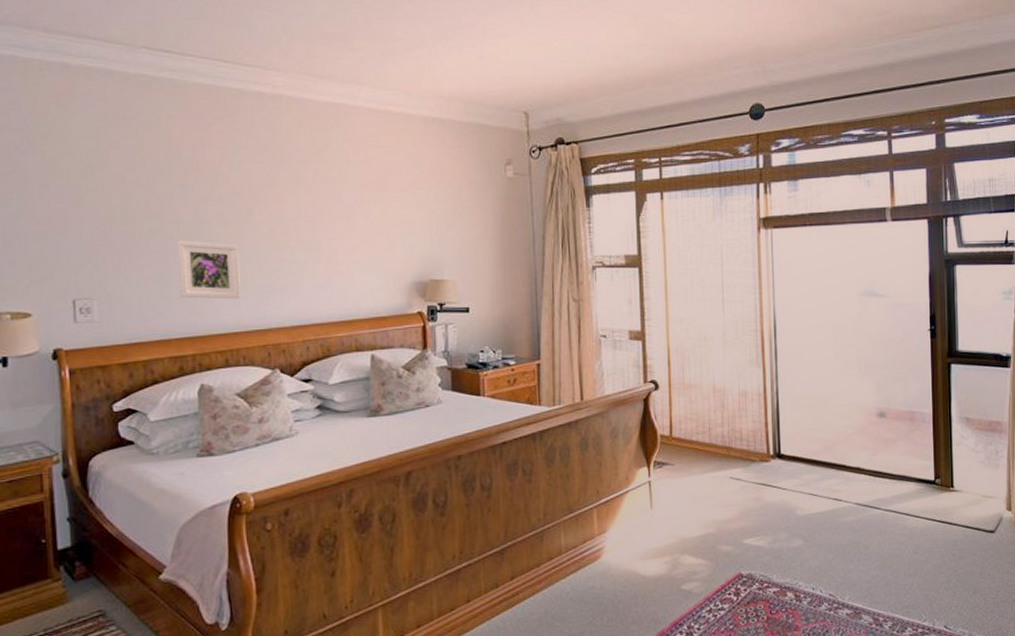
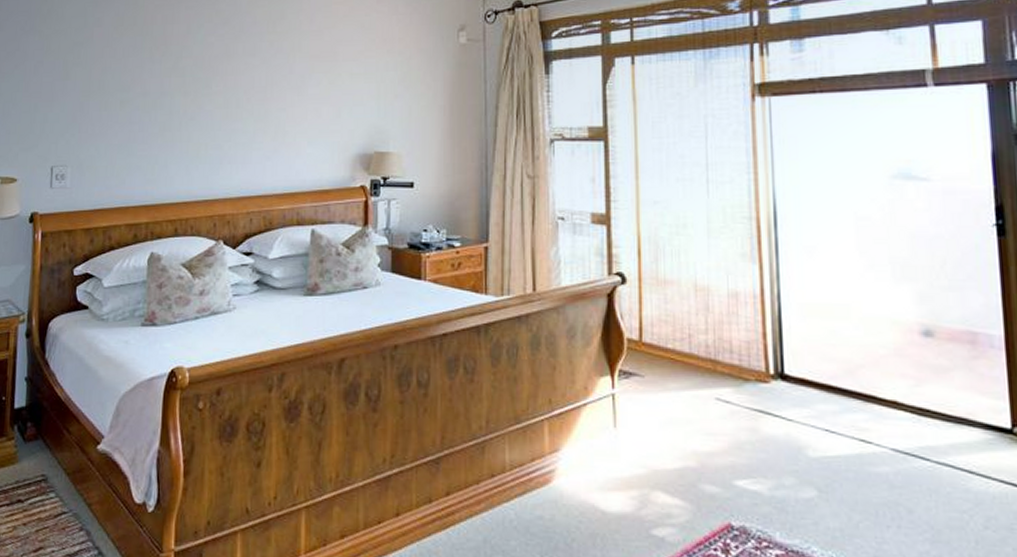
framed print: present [176,240,241,299] -> none [140,111,195,169]

